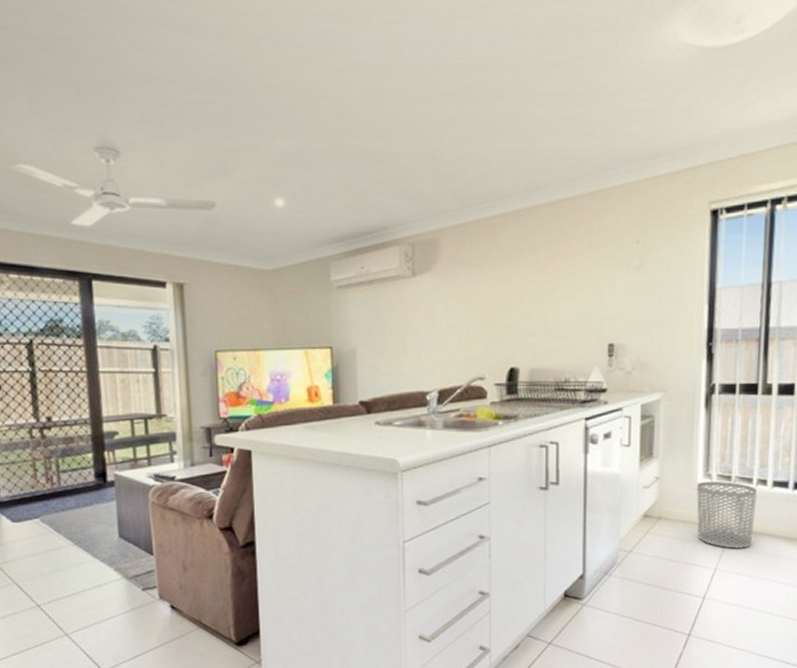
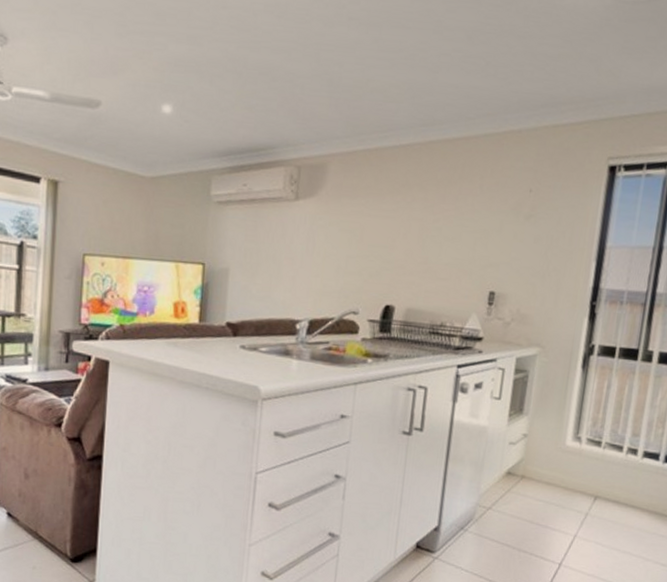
waste bin: present [696,480,757,549] -> none [560,444,626,518]

